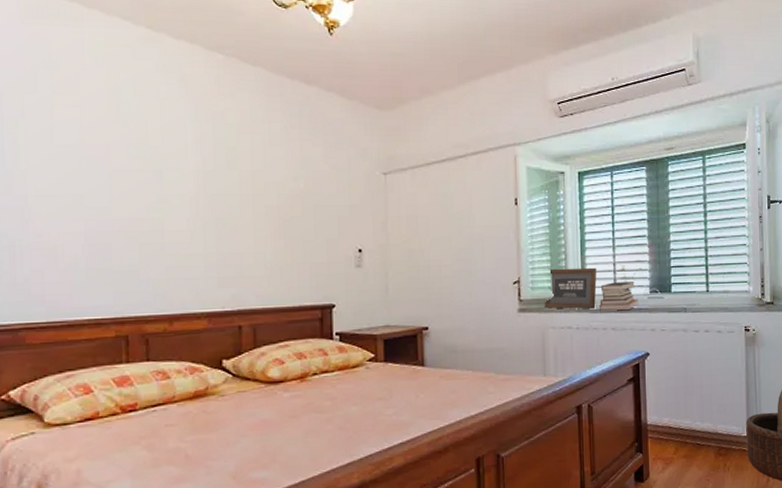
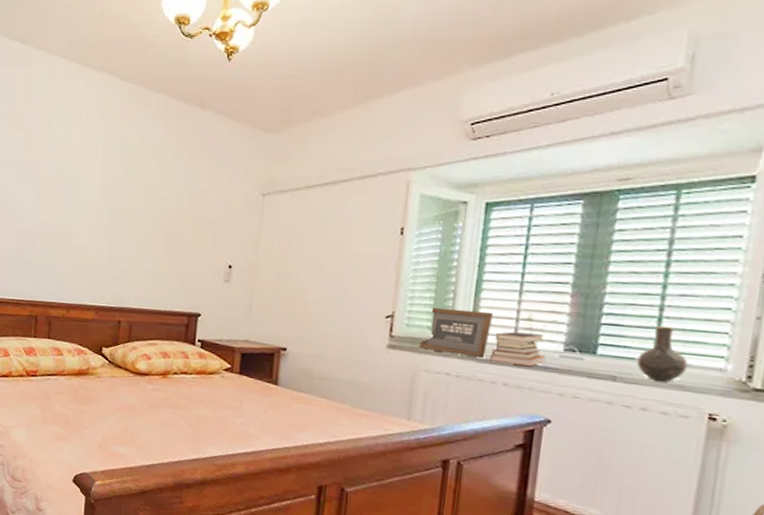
vase: none [697,262,728,307] -> present [636,325,689,382]

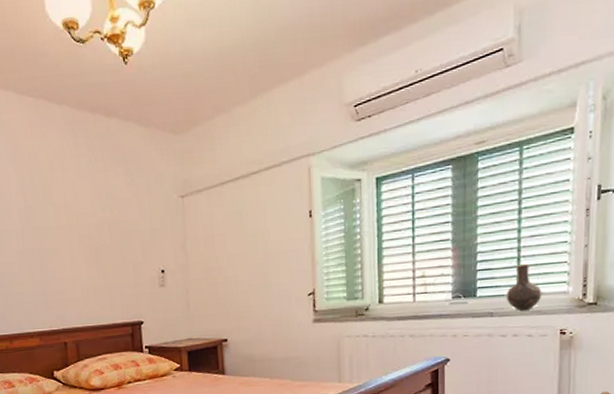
picture frame: present [419,306,494,359] -> none [339,275,395,318]
books: present [490,331,546,367] -> none [397,288,440,318]

